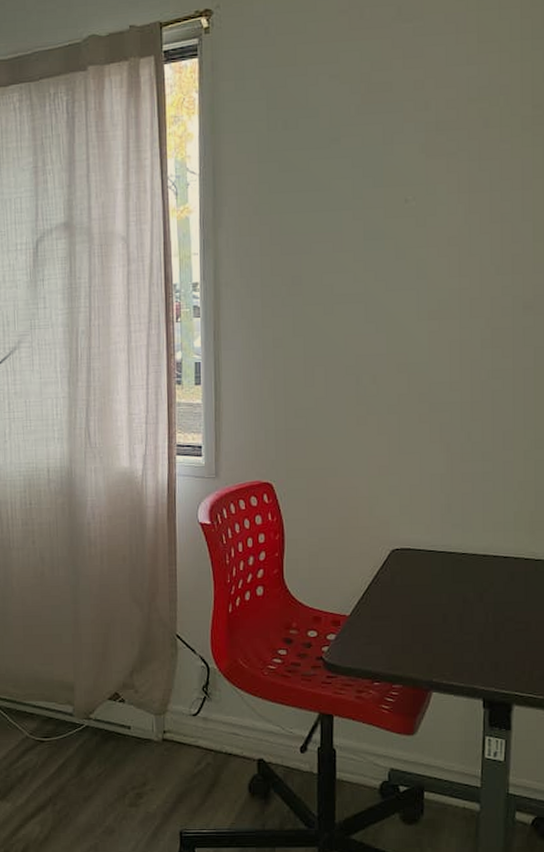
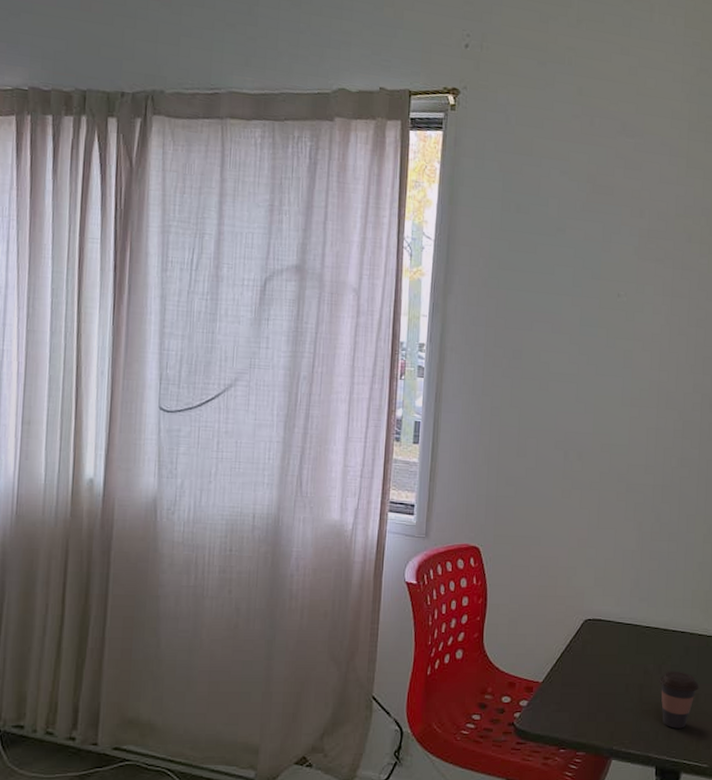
coffee cup: none [481,598,529,659] -> present [659,671,699,729]

